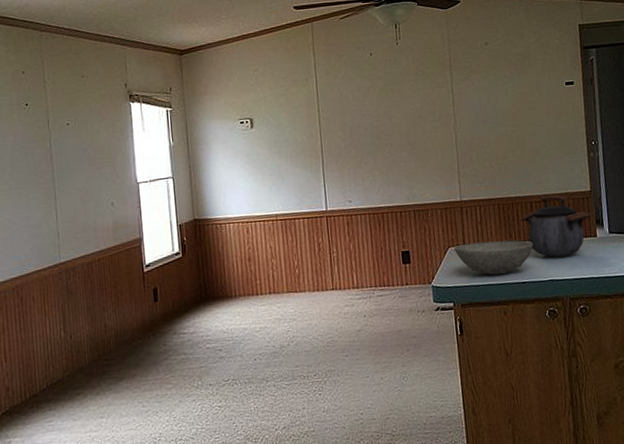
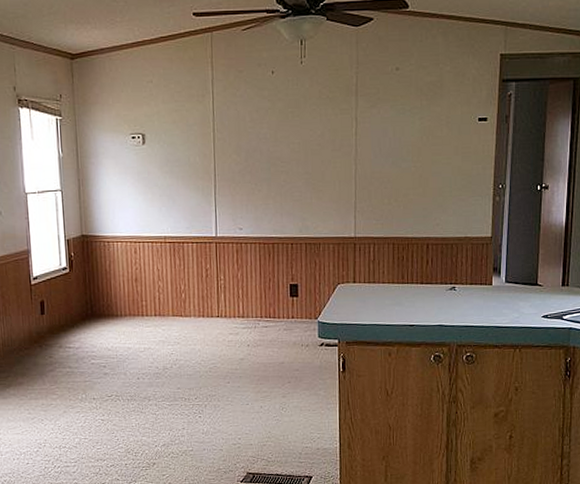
bowl: present [454,240,534,275] -> none [344,281,426,316]
kettle: present [521,195,591,257] -> none [415,238,489,302]

